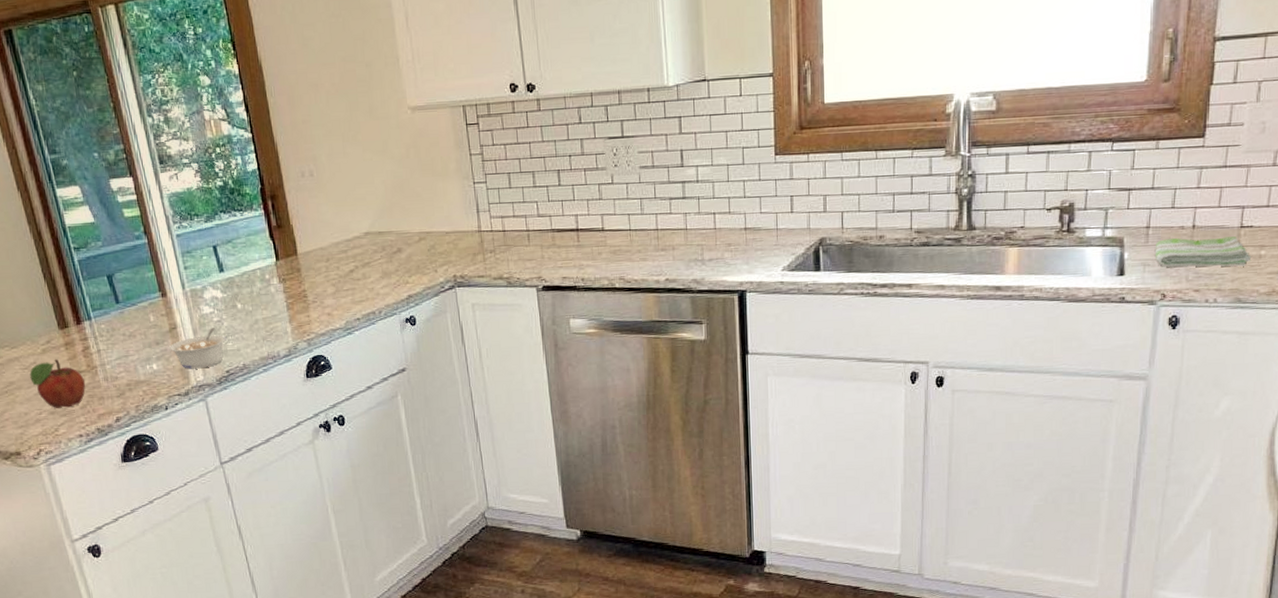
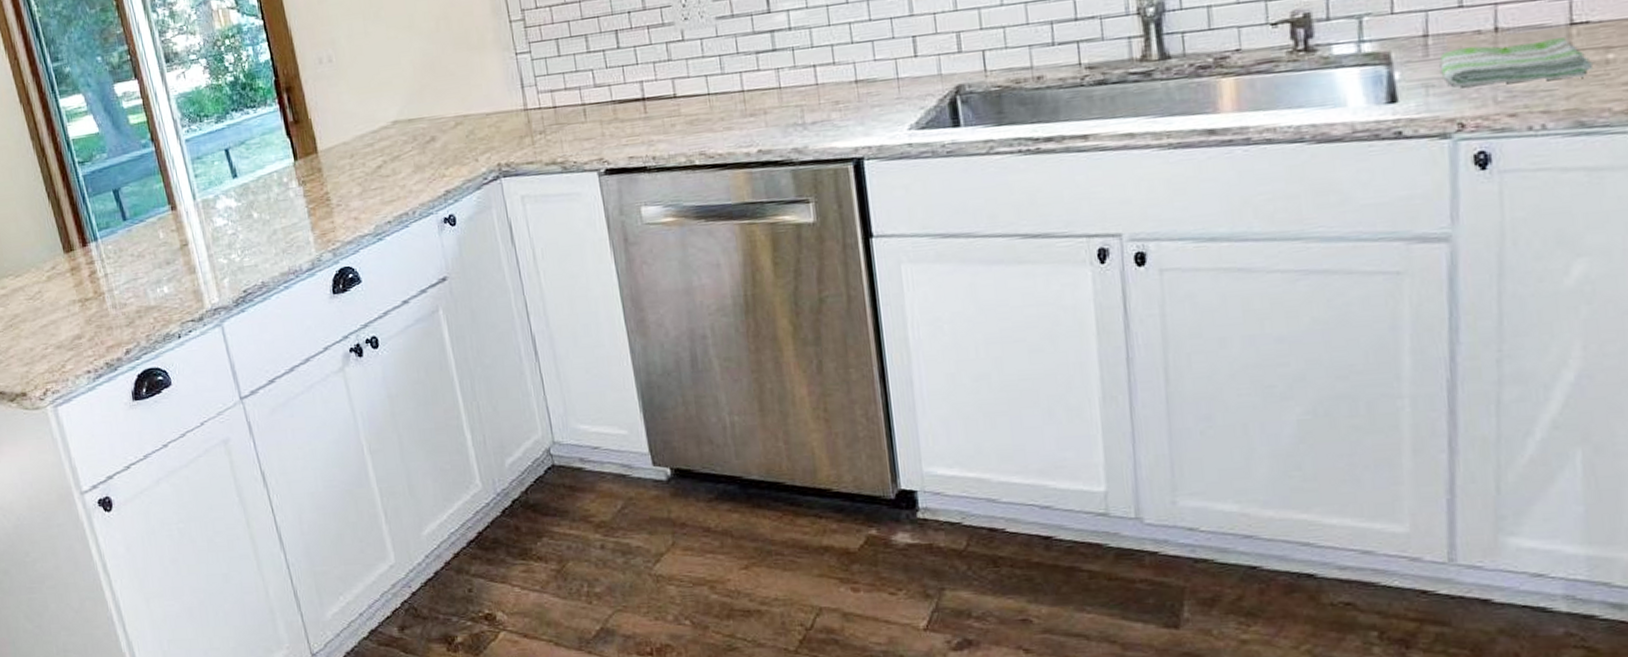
fruit: present [29,359,86,408] -> none [34,286,93,342]
legume: present [168,328,227,369] -> none [180,242,243,291]

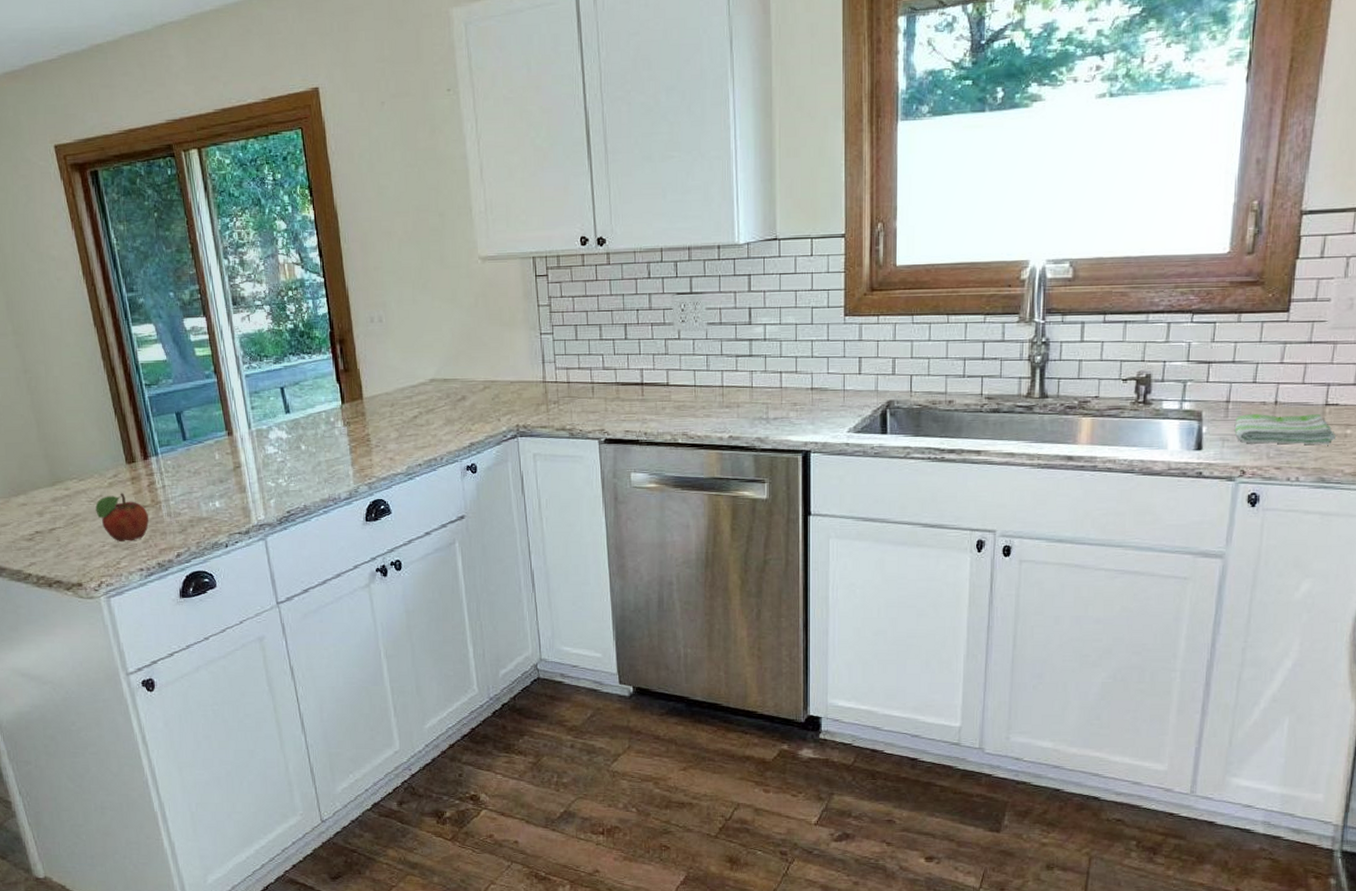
fruit: none [34,286,93,342] -> present [95,493,149,541]

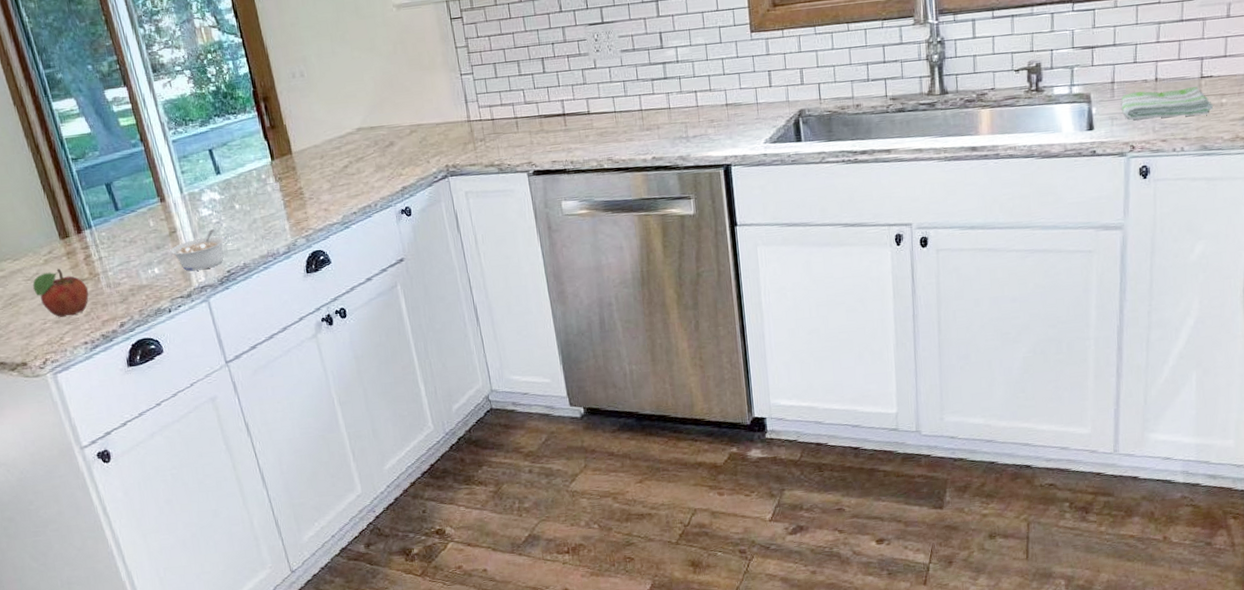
legume: none [232,468,289,508] -> present [169,229,226,272]

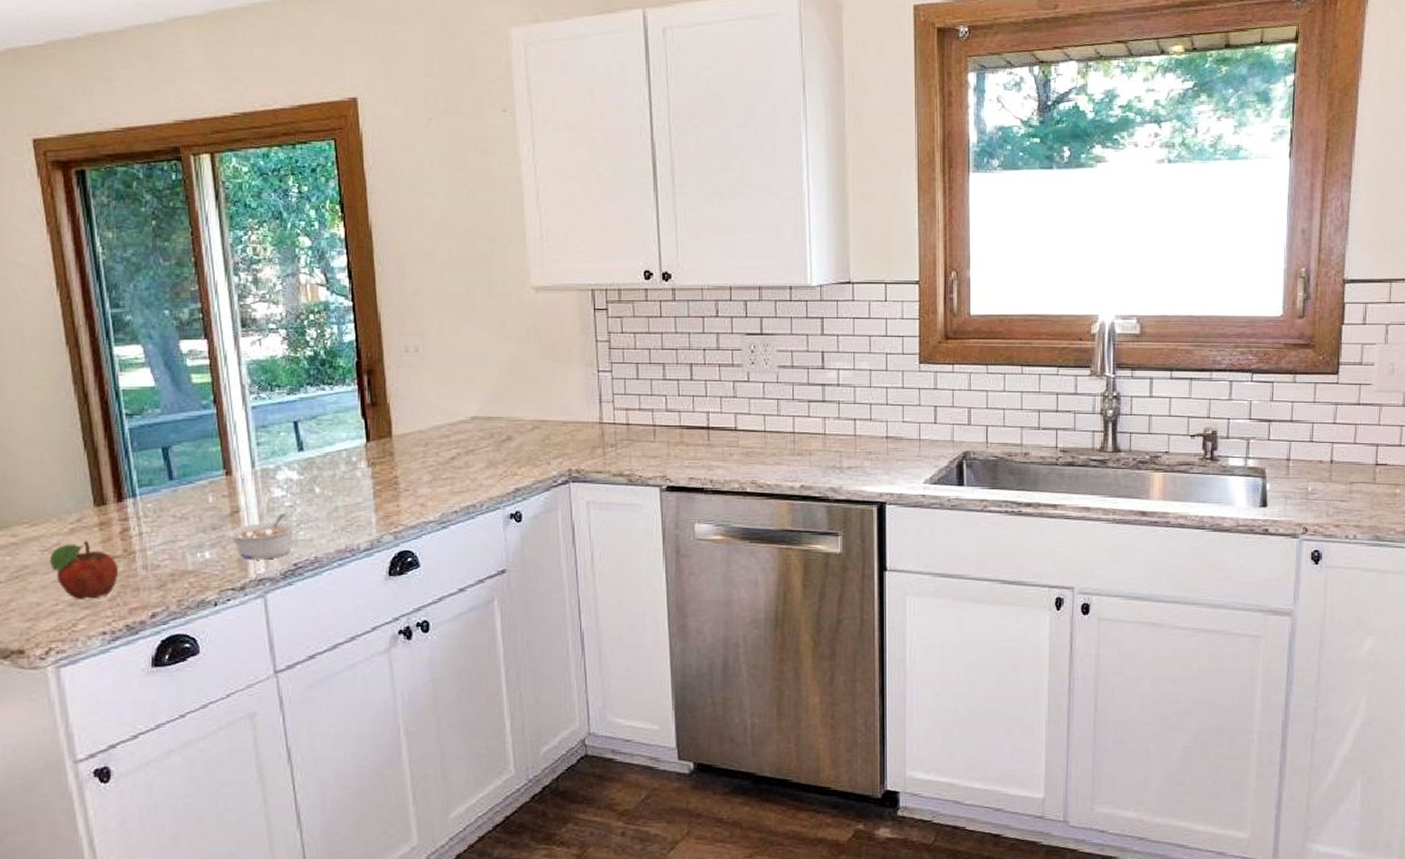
dish towel: present [1121,87,1214,120] -> none [1295,472,1387,504]

